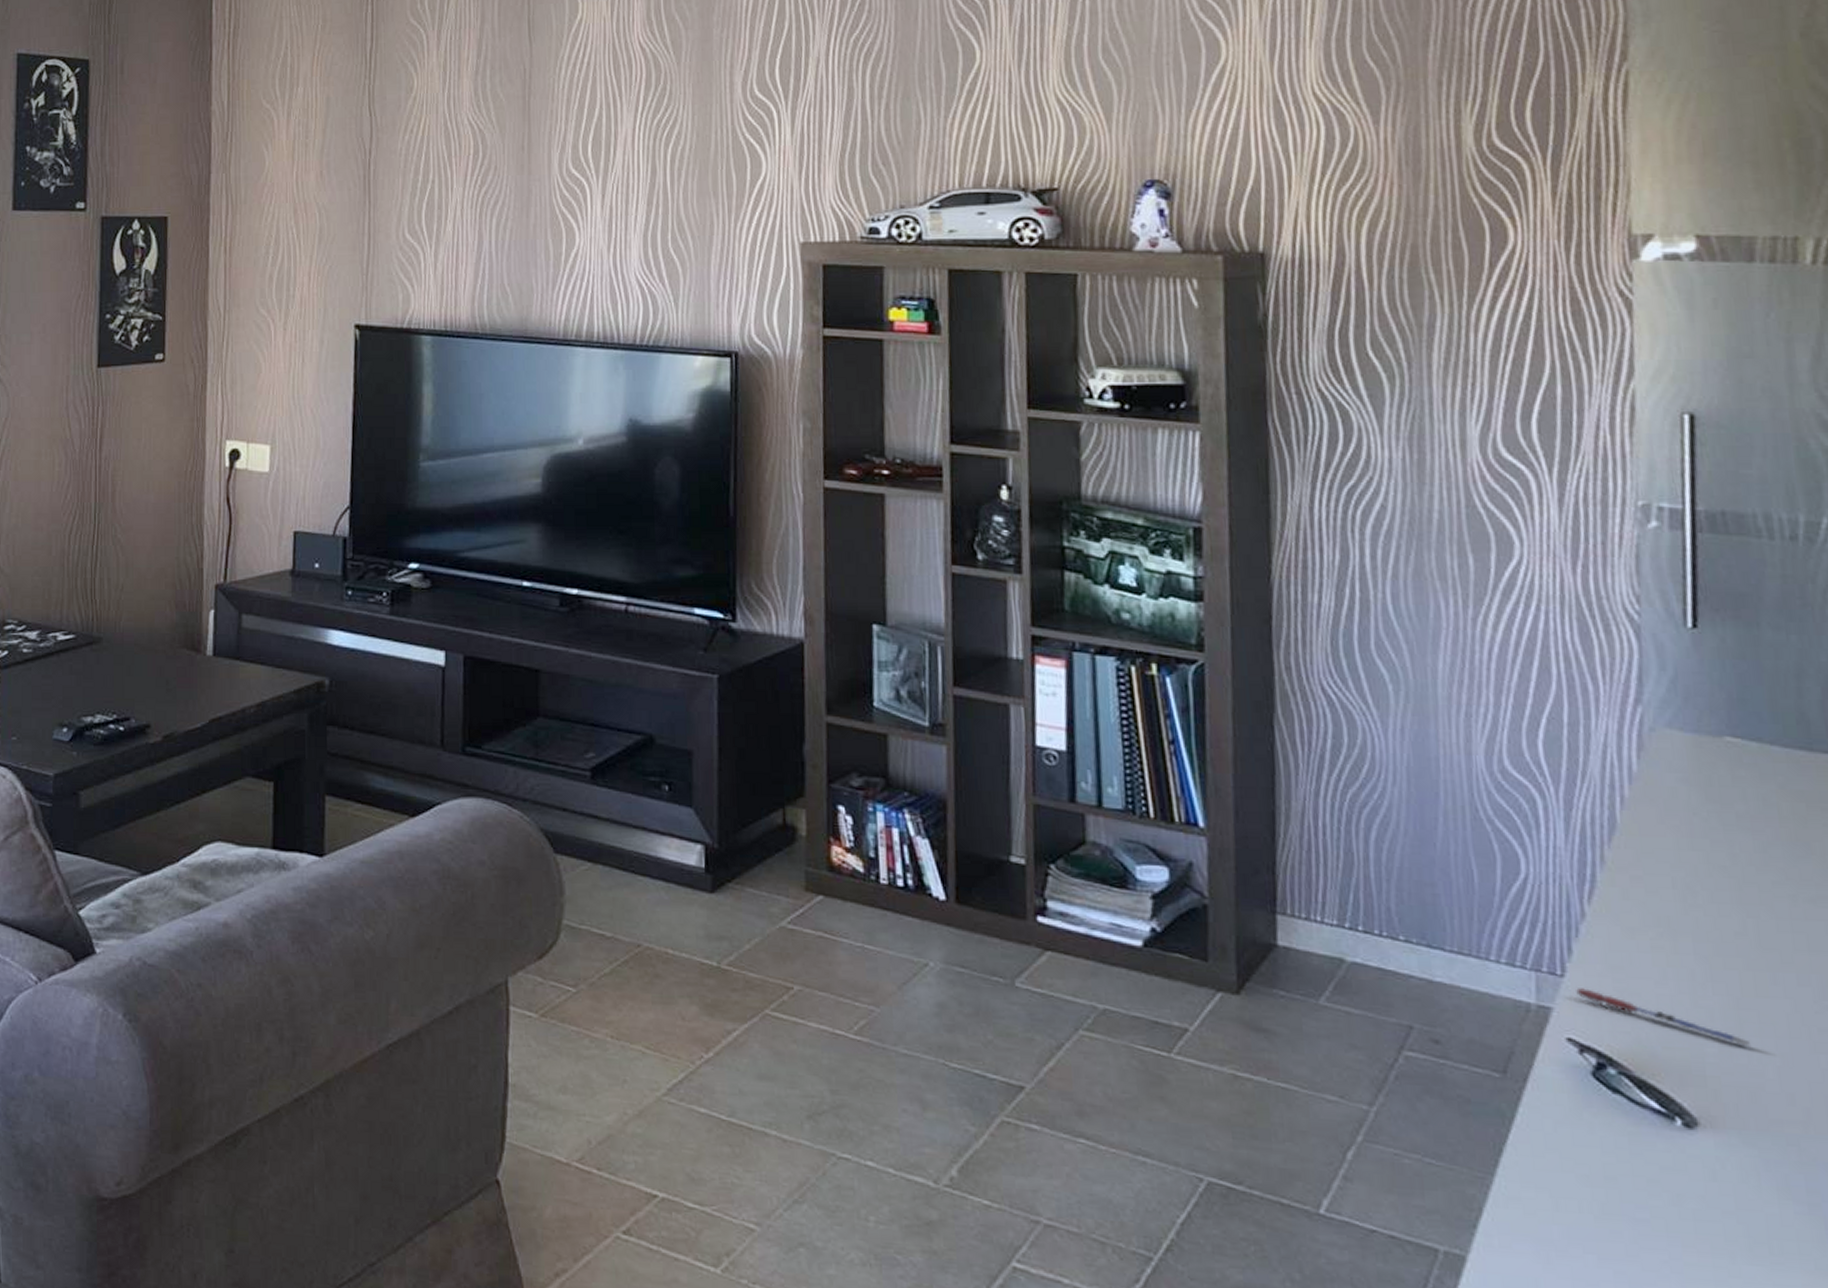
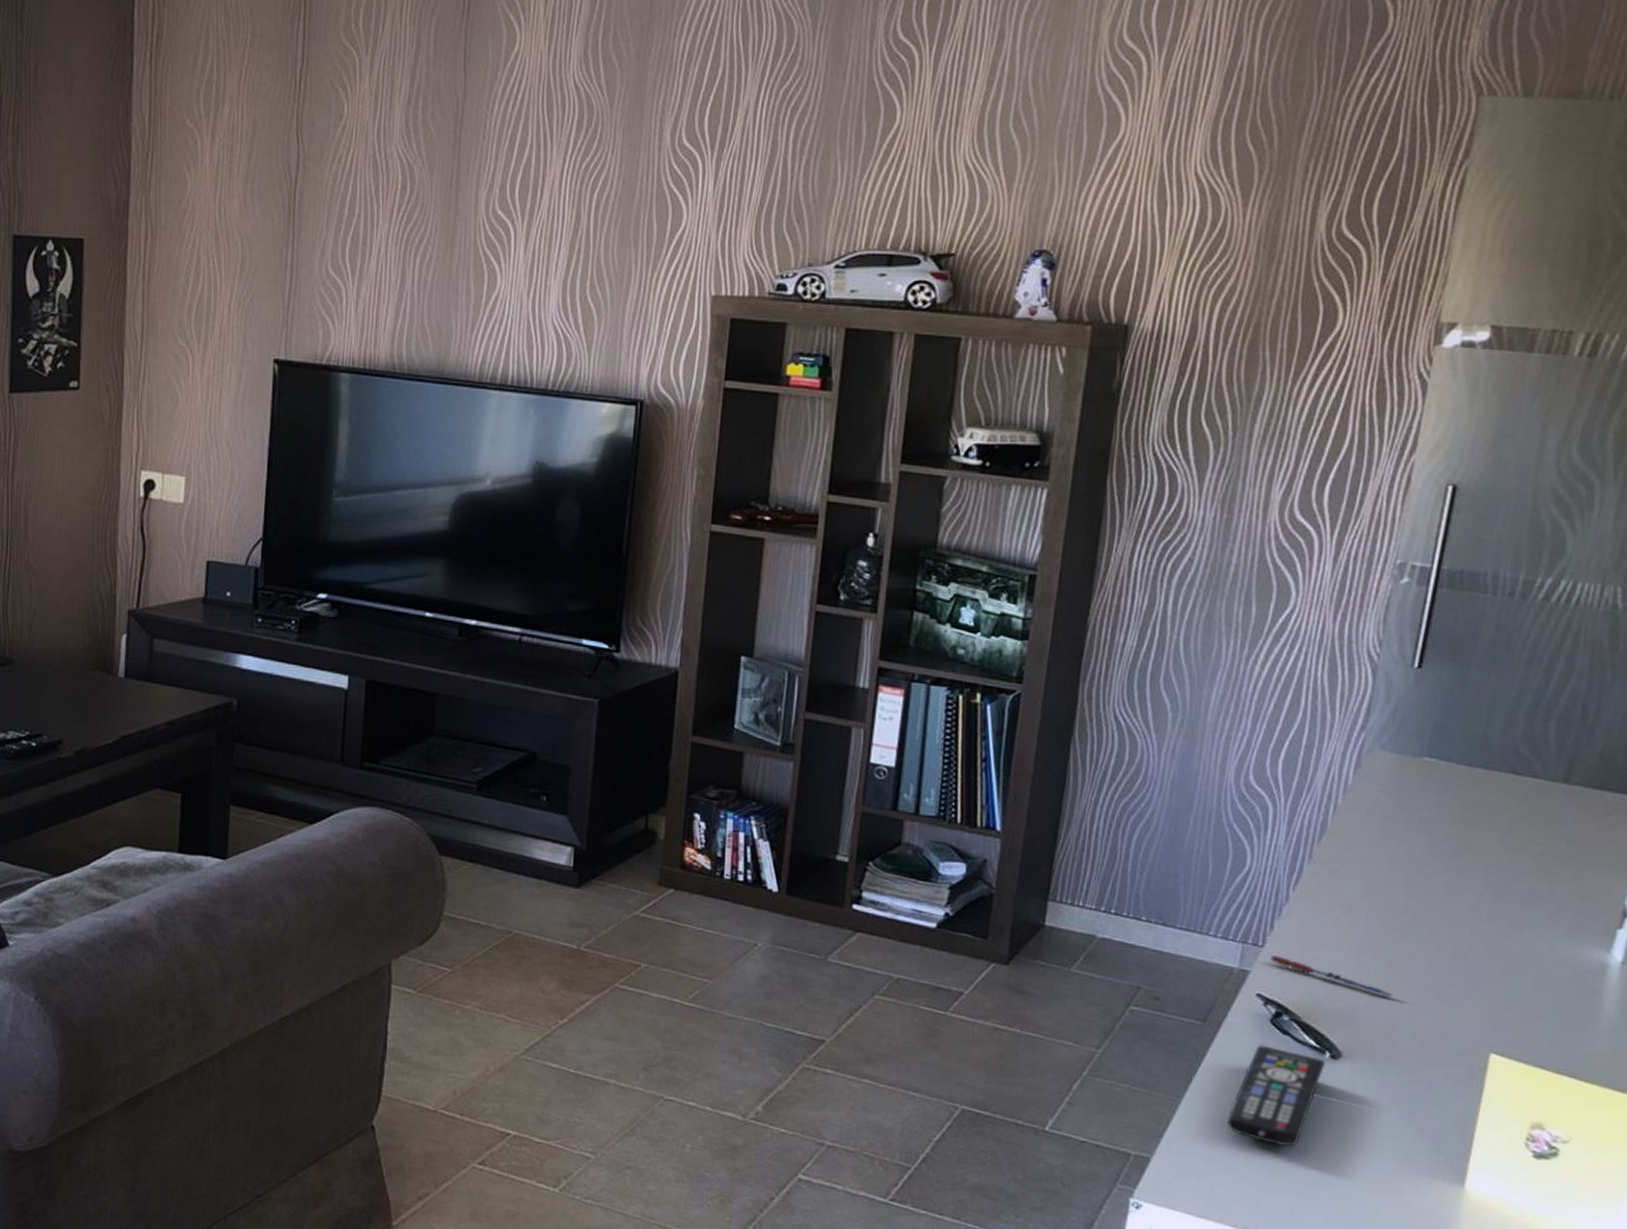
remote control: none [1559,1106,1679,1247] -> present [1226,1045,1326,1147]

